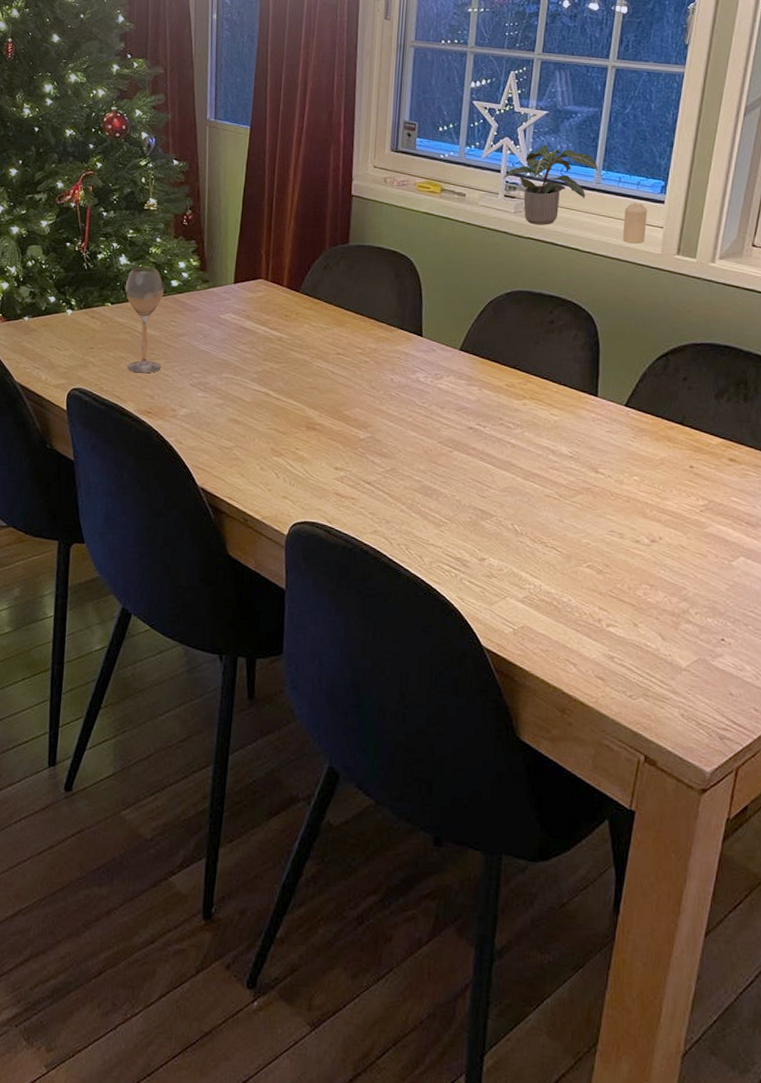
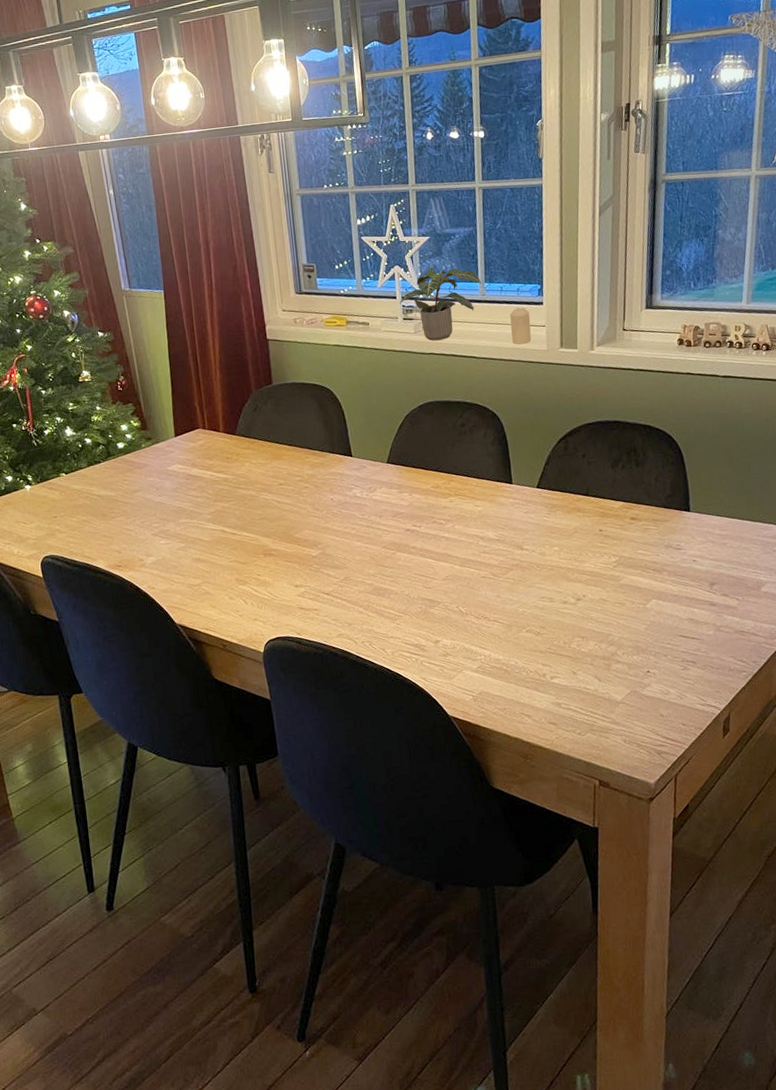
wineglass: present [125,267,164,374] -> none [75,434,122,533]

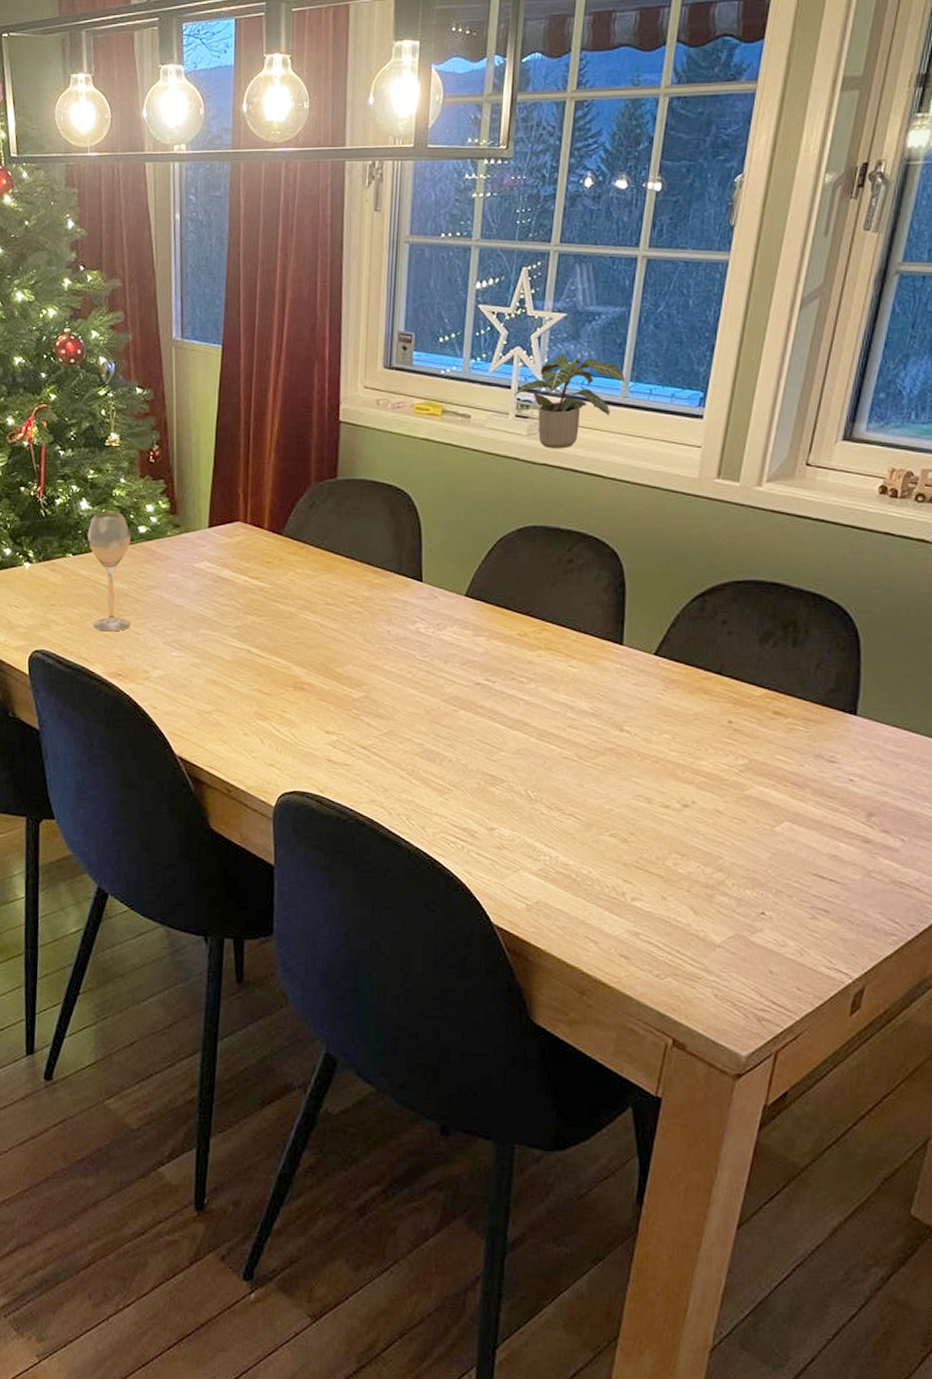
wineglass: none [75,434,122,533] -> present [87,512,131,632]
candle: present [510,307,532,345] -> none [653,419,683,468]

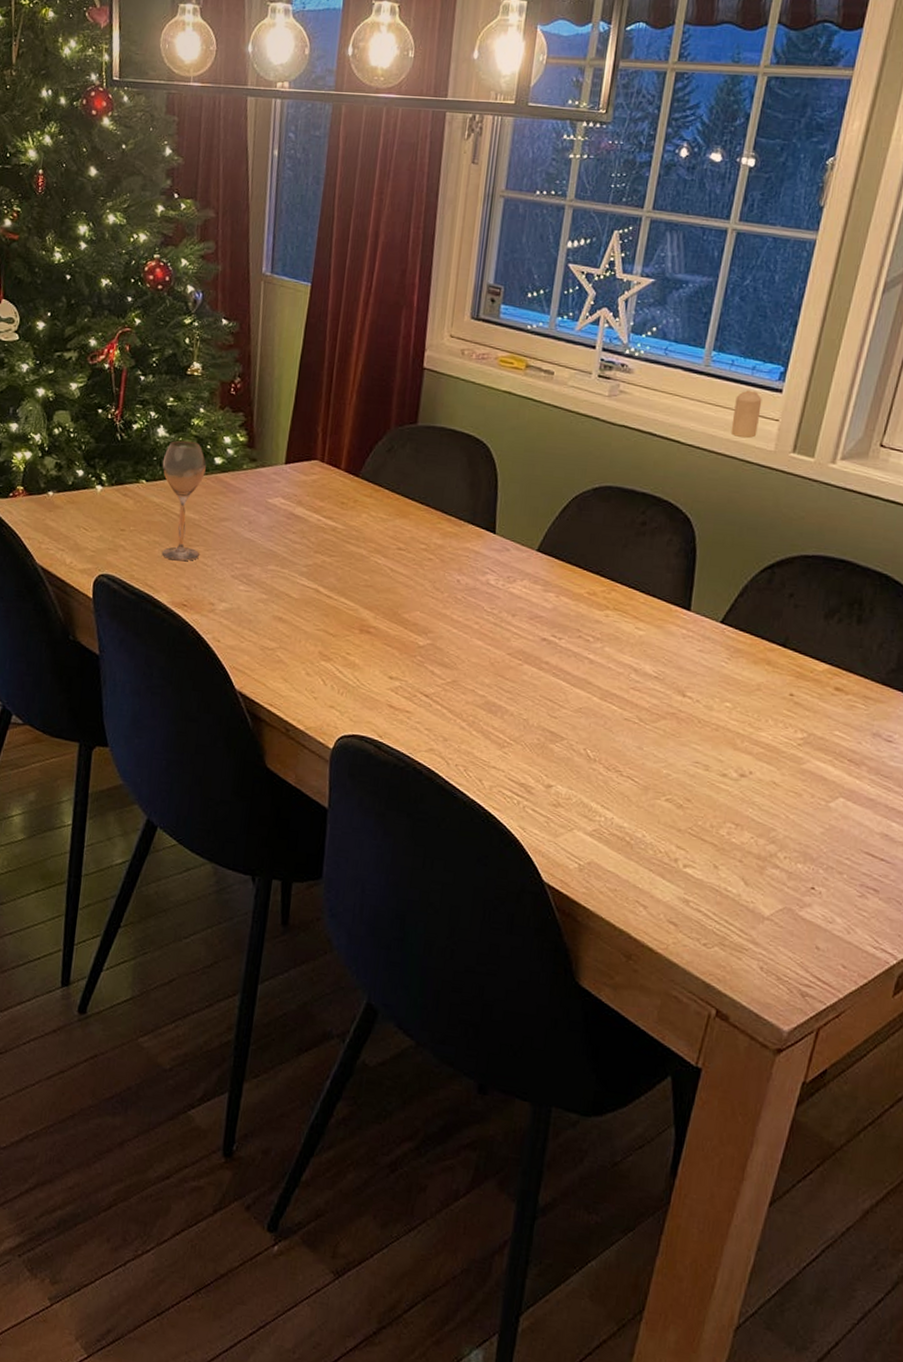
potted plant: present [514,353,625,449] -> none [598,318,708,412]
candle: none [653,419,683,468] -> present [730,390,762,439]

